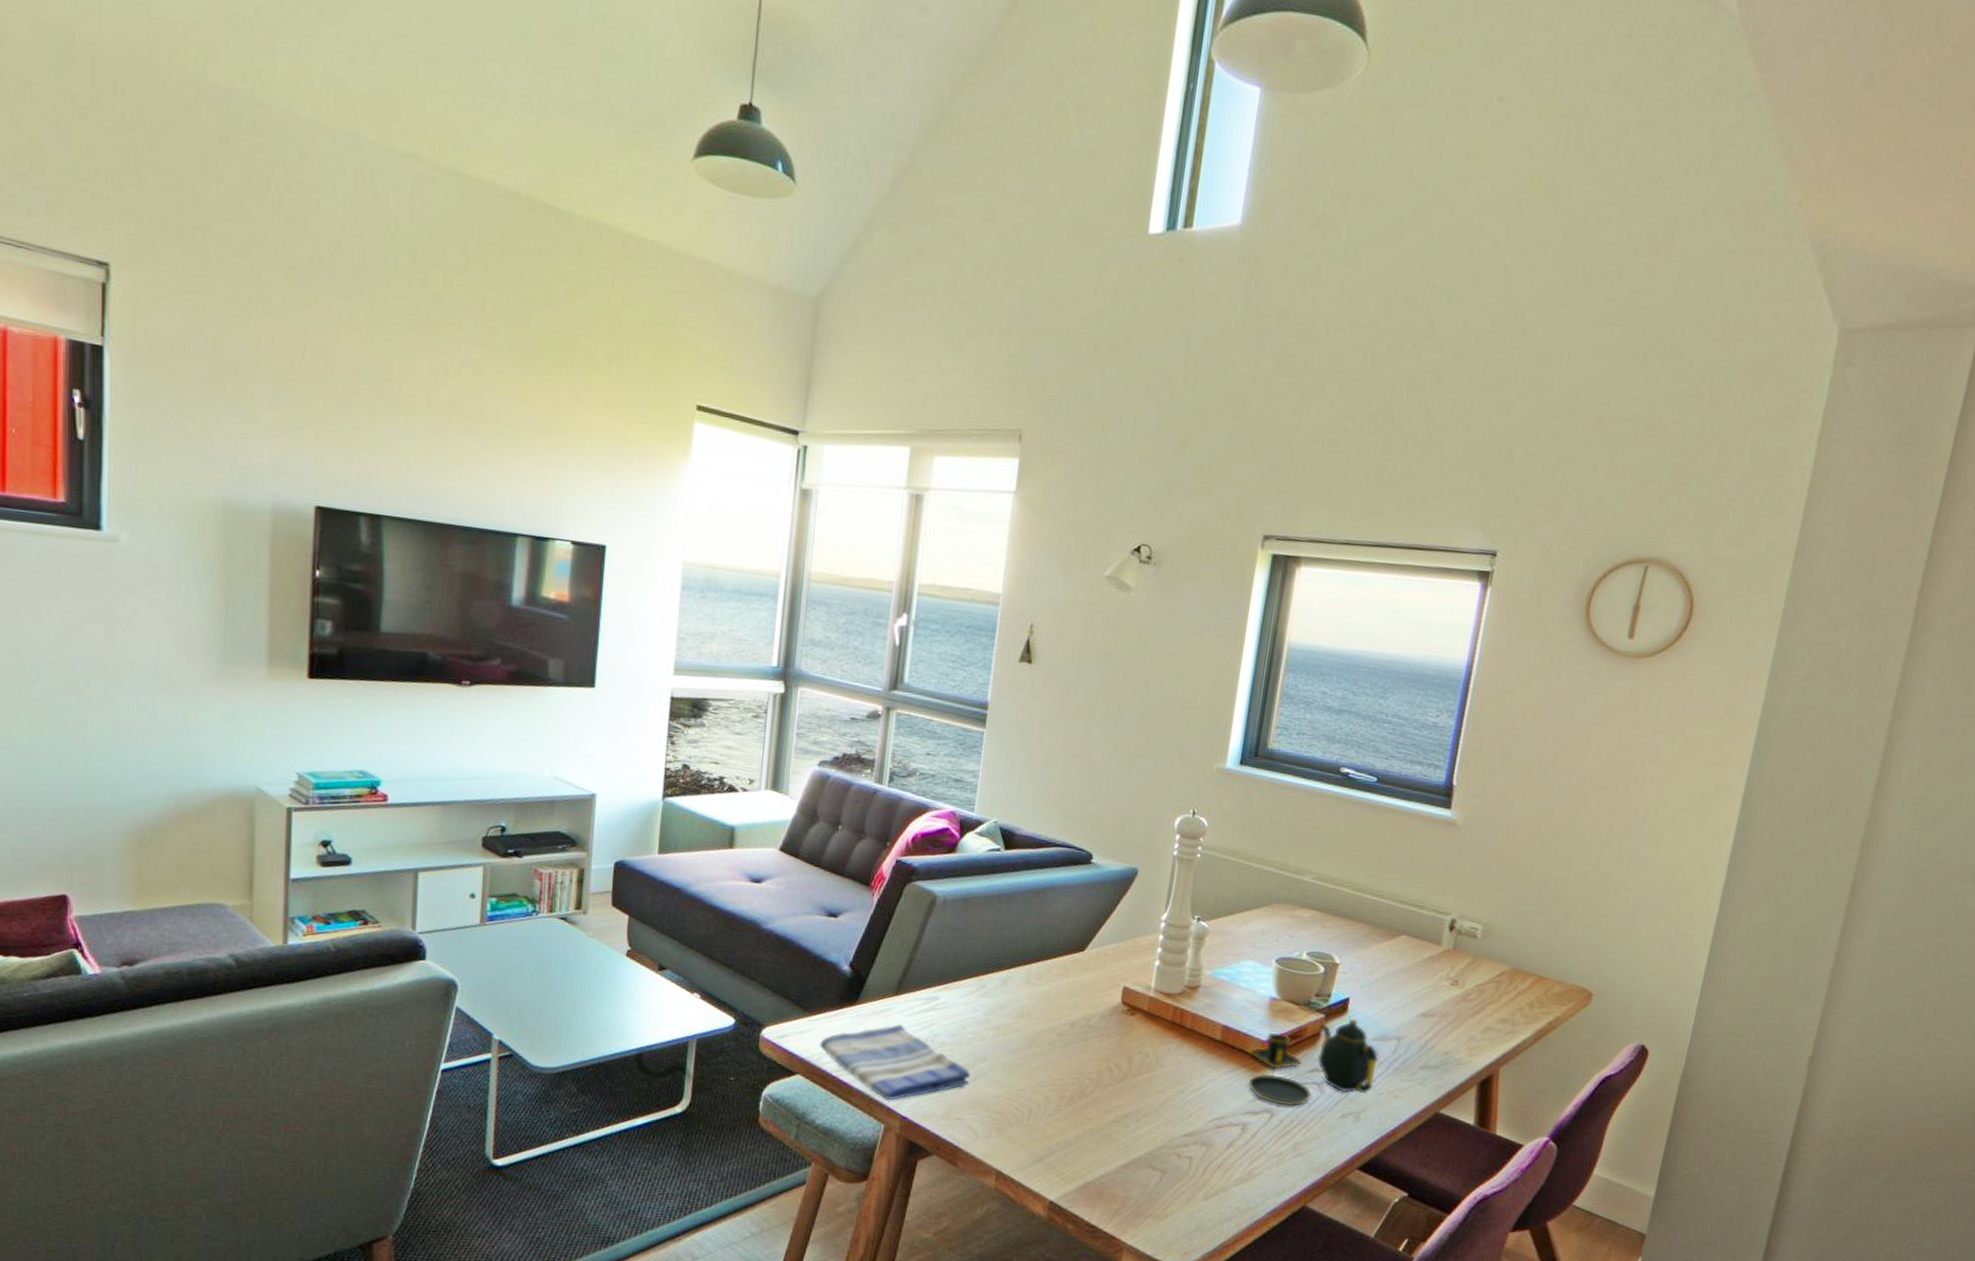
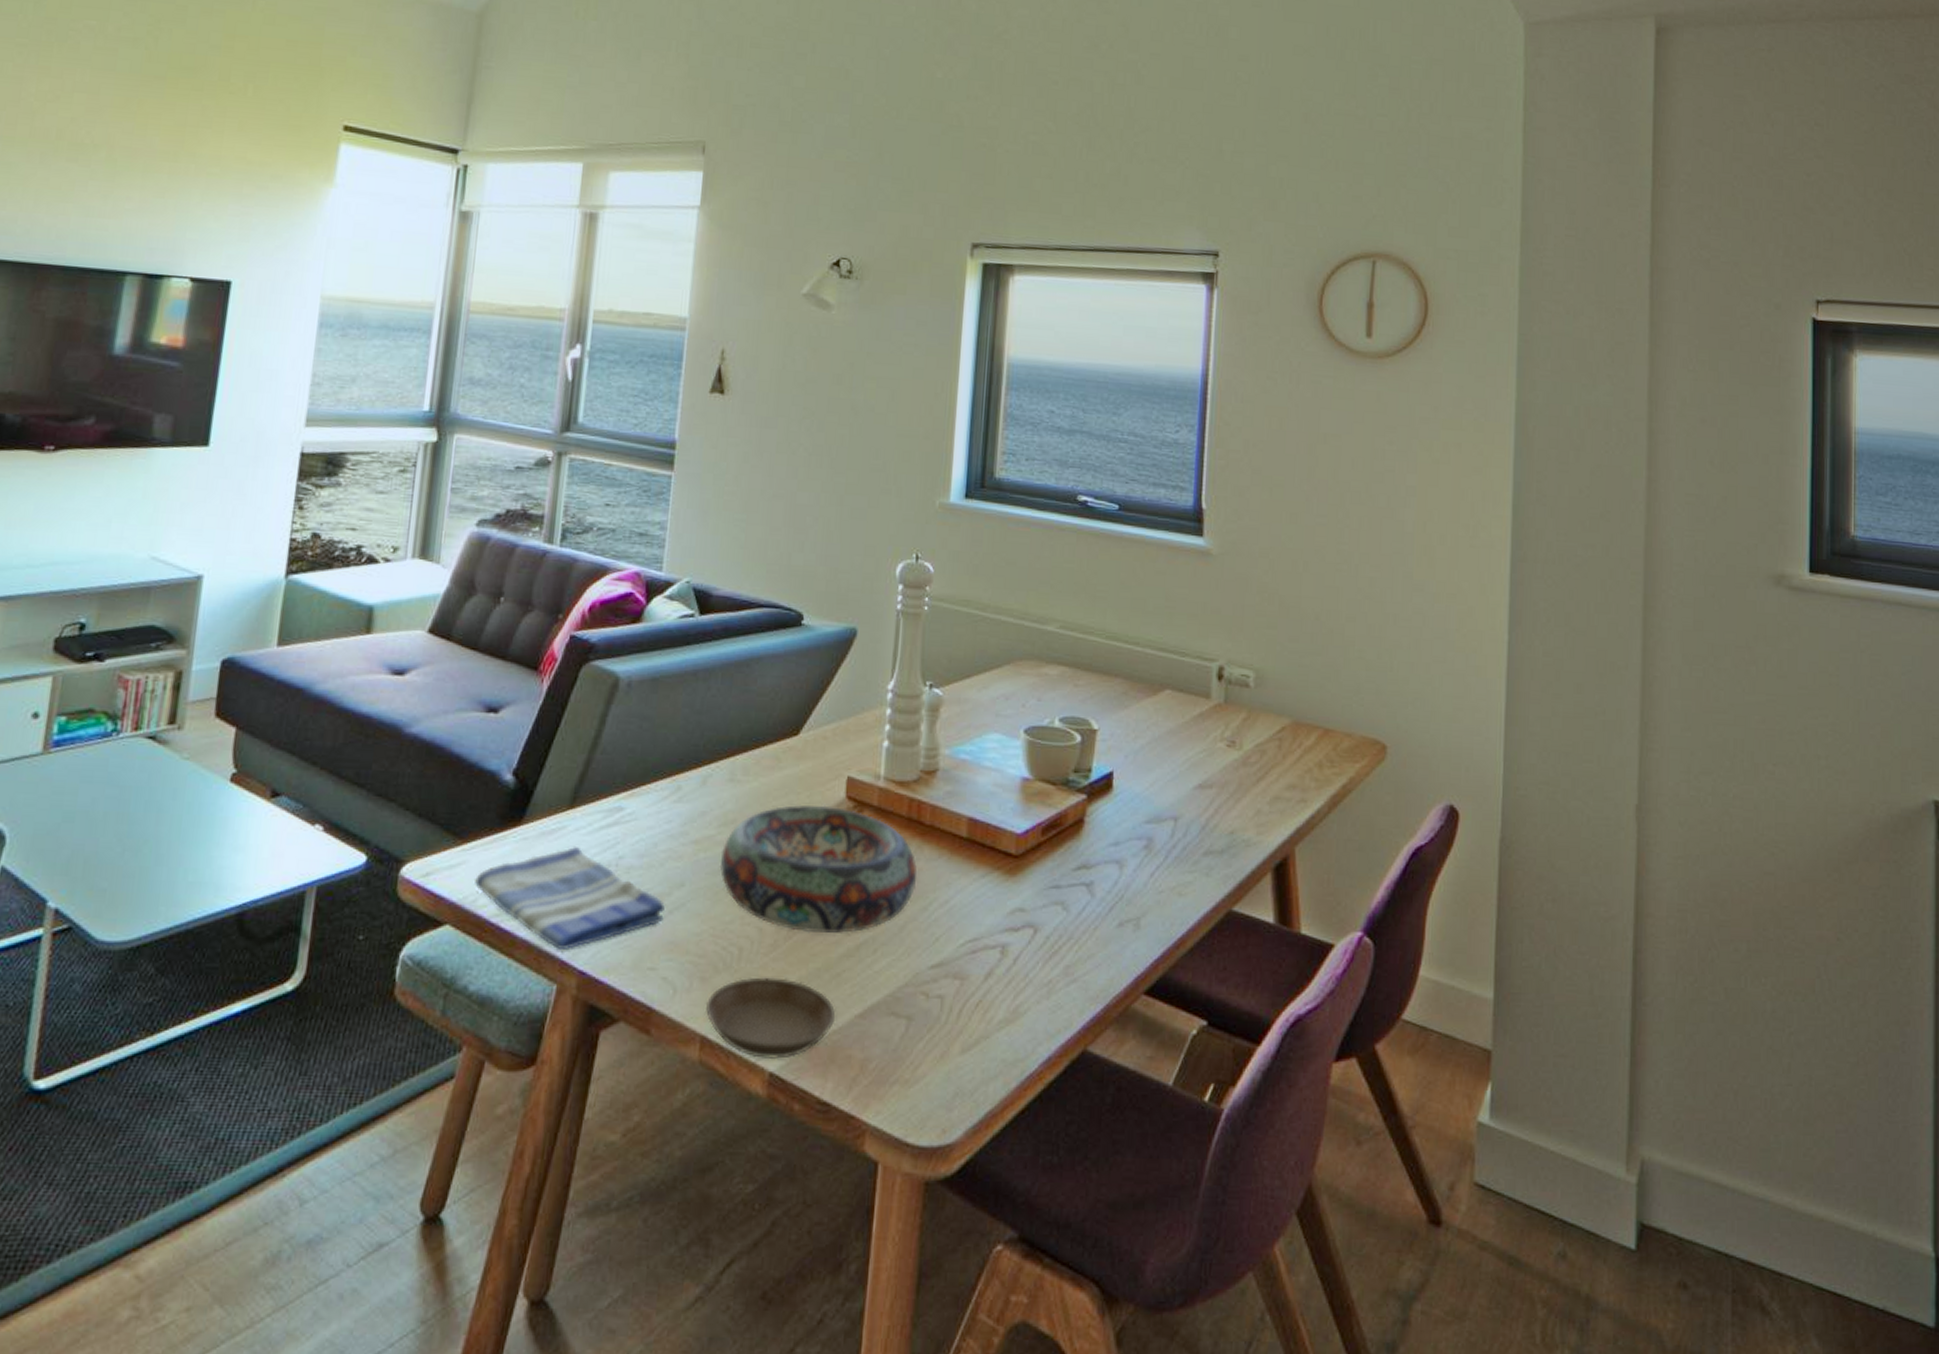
saucer: none [1000,1131,1105,1192] -> present [704,977,836,1059]
decorative bowl: none [1015,1005,1177,1106] -> present [719,805,917,933]
teapot: present [1247,1018,1379,1107] -> none [1001,797,1155,917]

